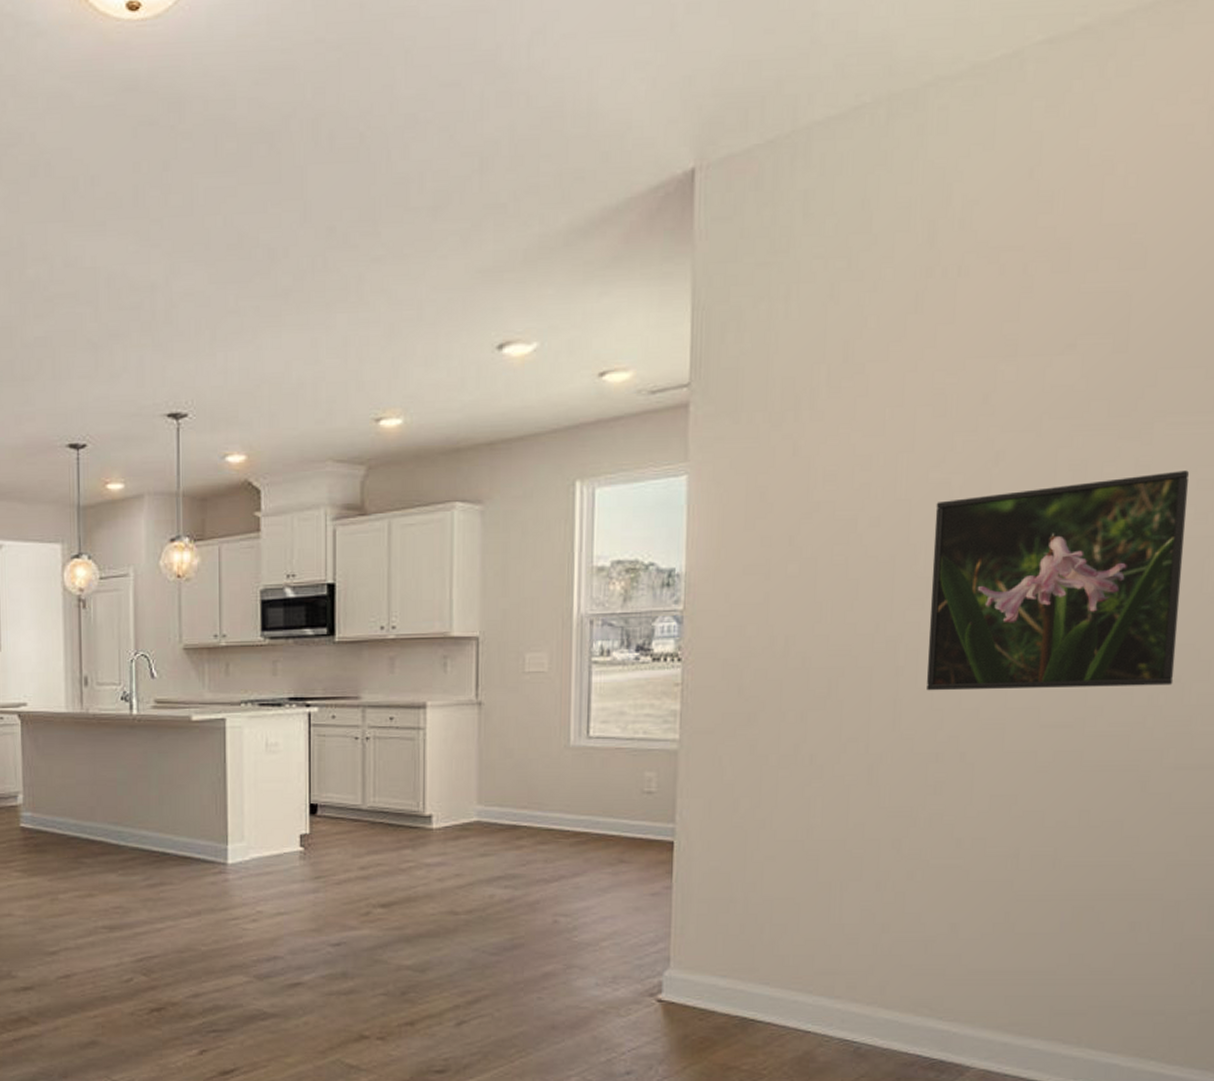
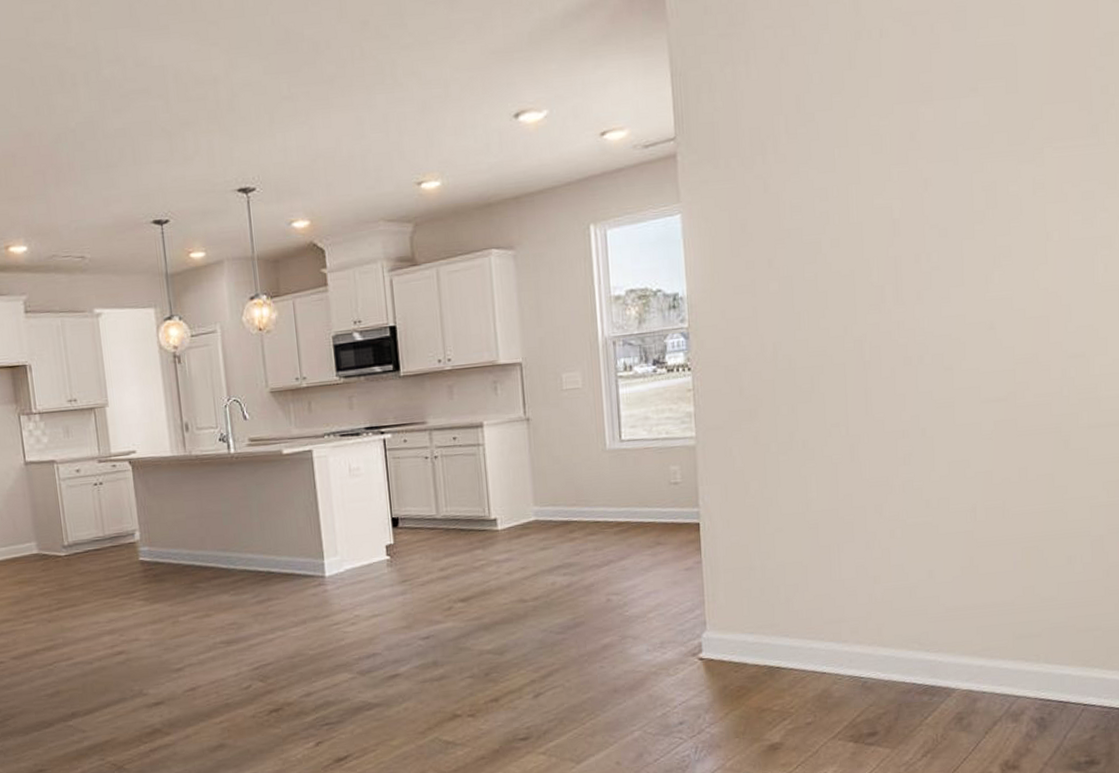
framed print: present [927,470,1190,691] -> none [882,185,1080,380]

